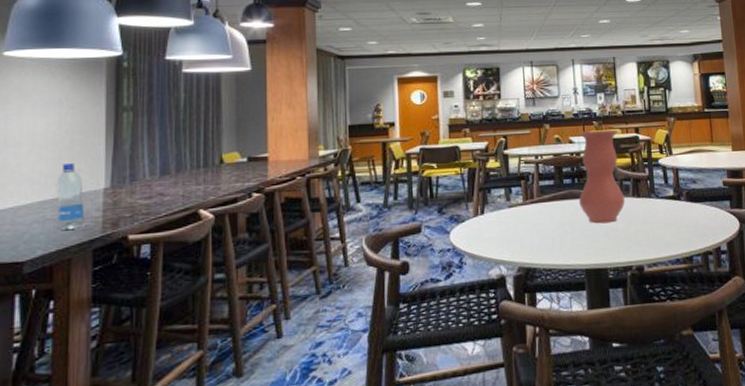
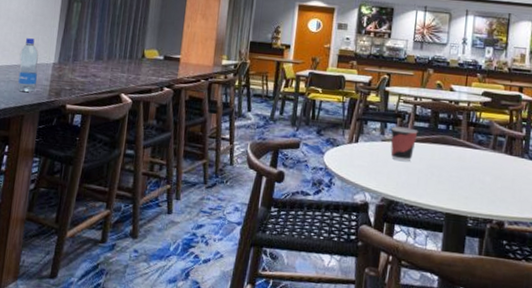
cup: none [515,188,545,226] -> present [390,126,418,162]
vase: present [578,129,626,224] -> none [450,81,502,175]

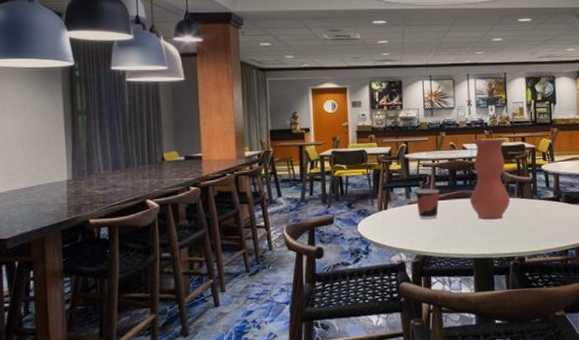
bottle: present [17,38,39,93] -> none [27,158,53,215]
vase: none [450,81,502,175] -> present [470,138,511,220]

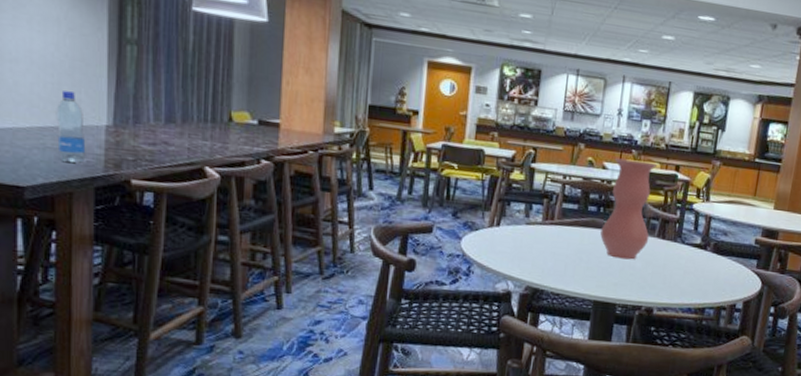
bottle: none [27,158,53,215] -> present [56,91,86,164]
cup: present [414,188,440,220] -> none [536,208,567,248]

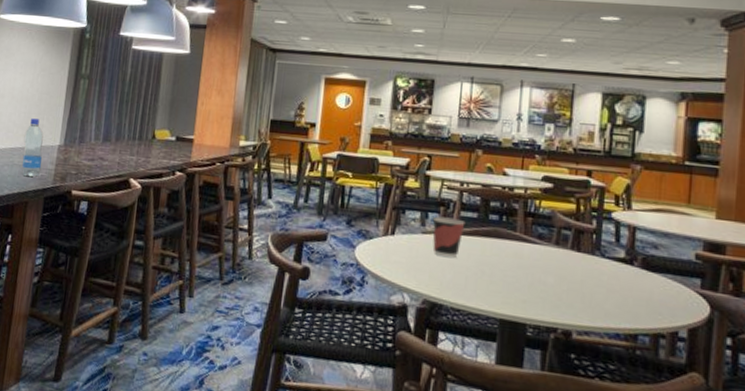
cup: none [536,208,567,248] -> present [432,216,466,258]
vase: present [600,158,658,260] -> none [504,164,566,274]

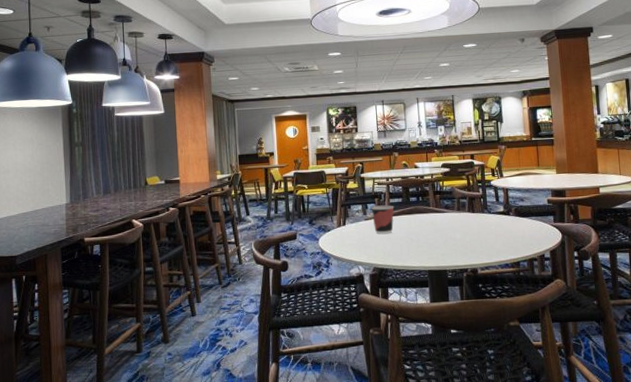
bottle: present [21,118,44,177] -> none [33,185,54,234]

